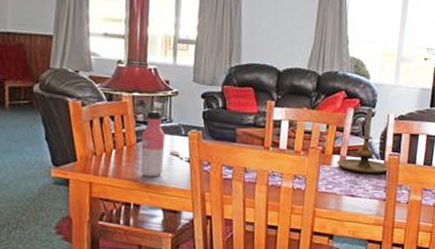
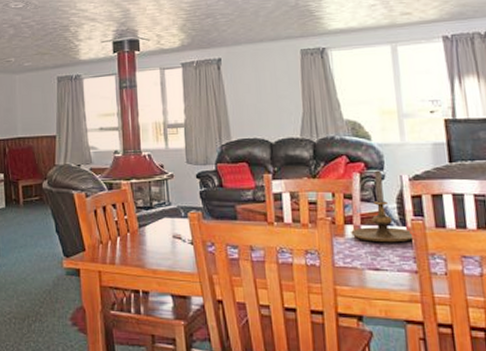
water bottle: present [140,111,166,177] -> none [142,196,168,262]

